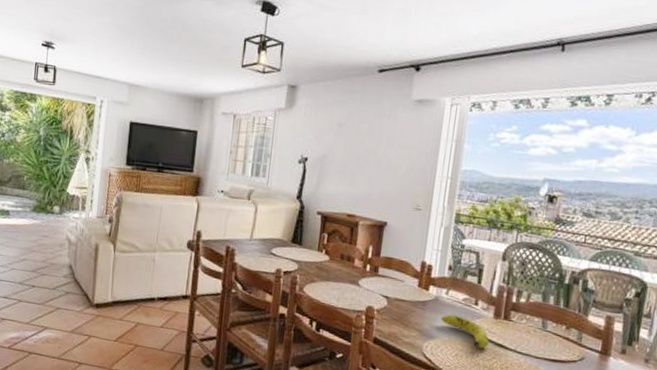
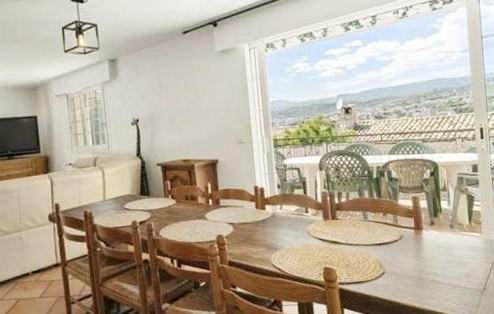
fruit: present [441,314,490,349] -> none [281,225,325,249]

